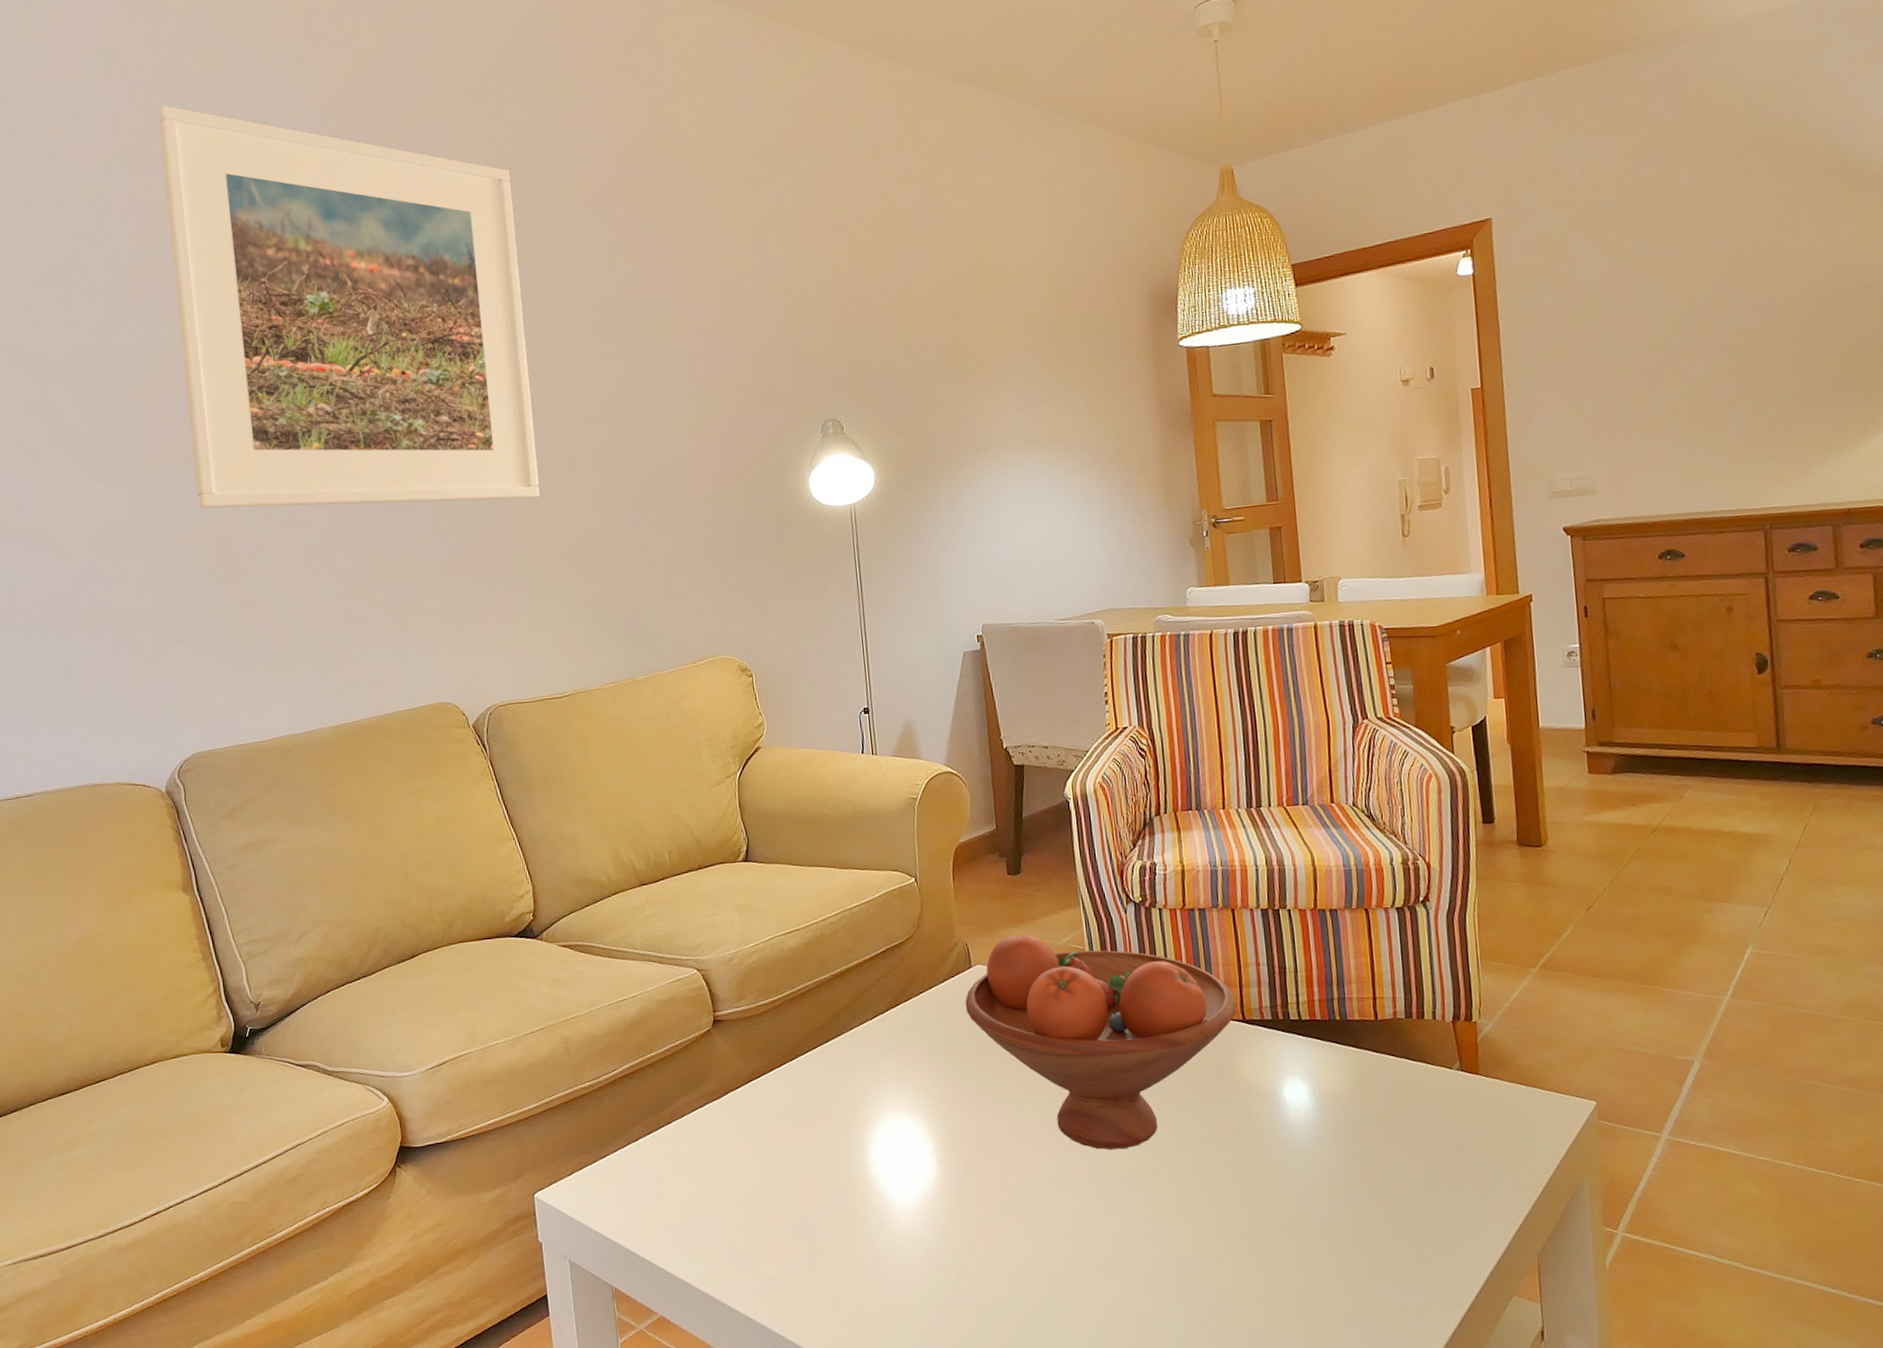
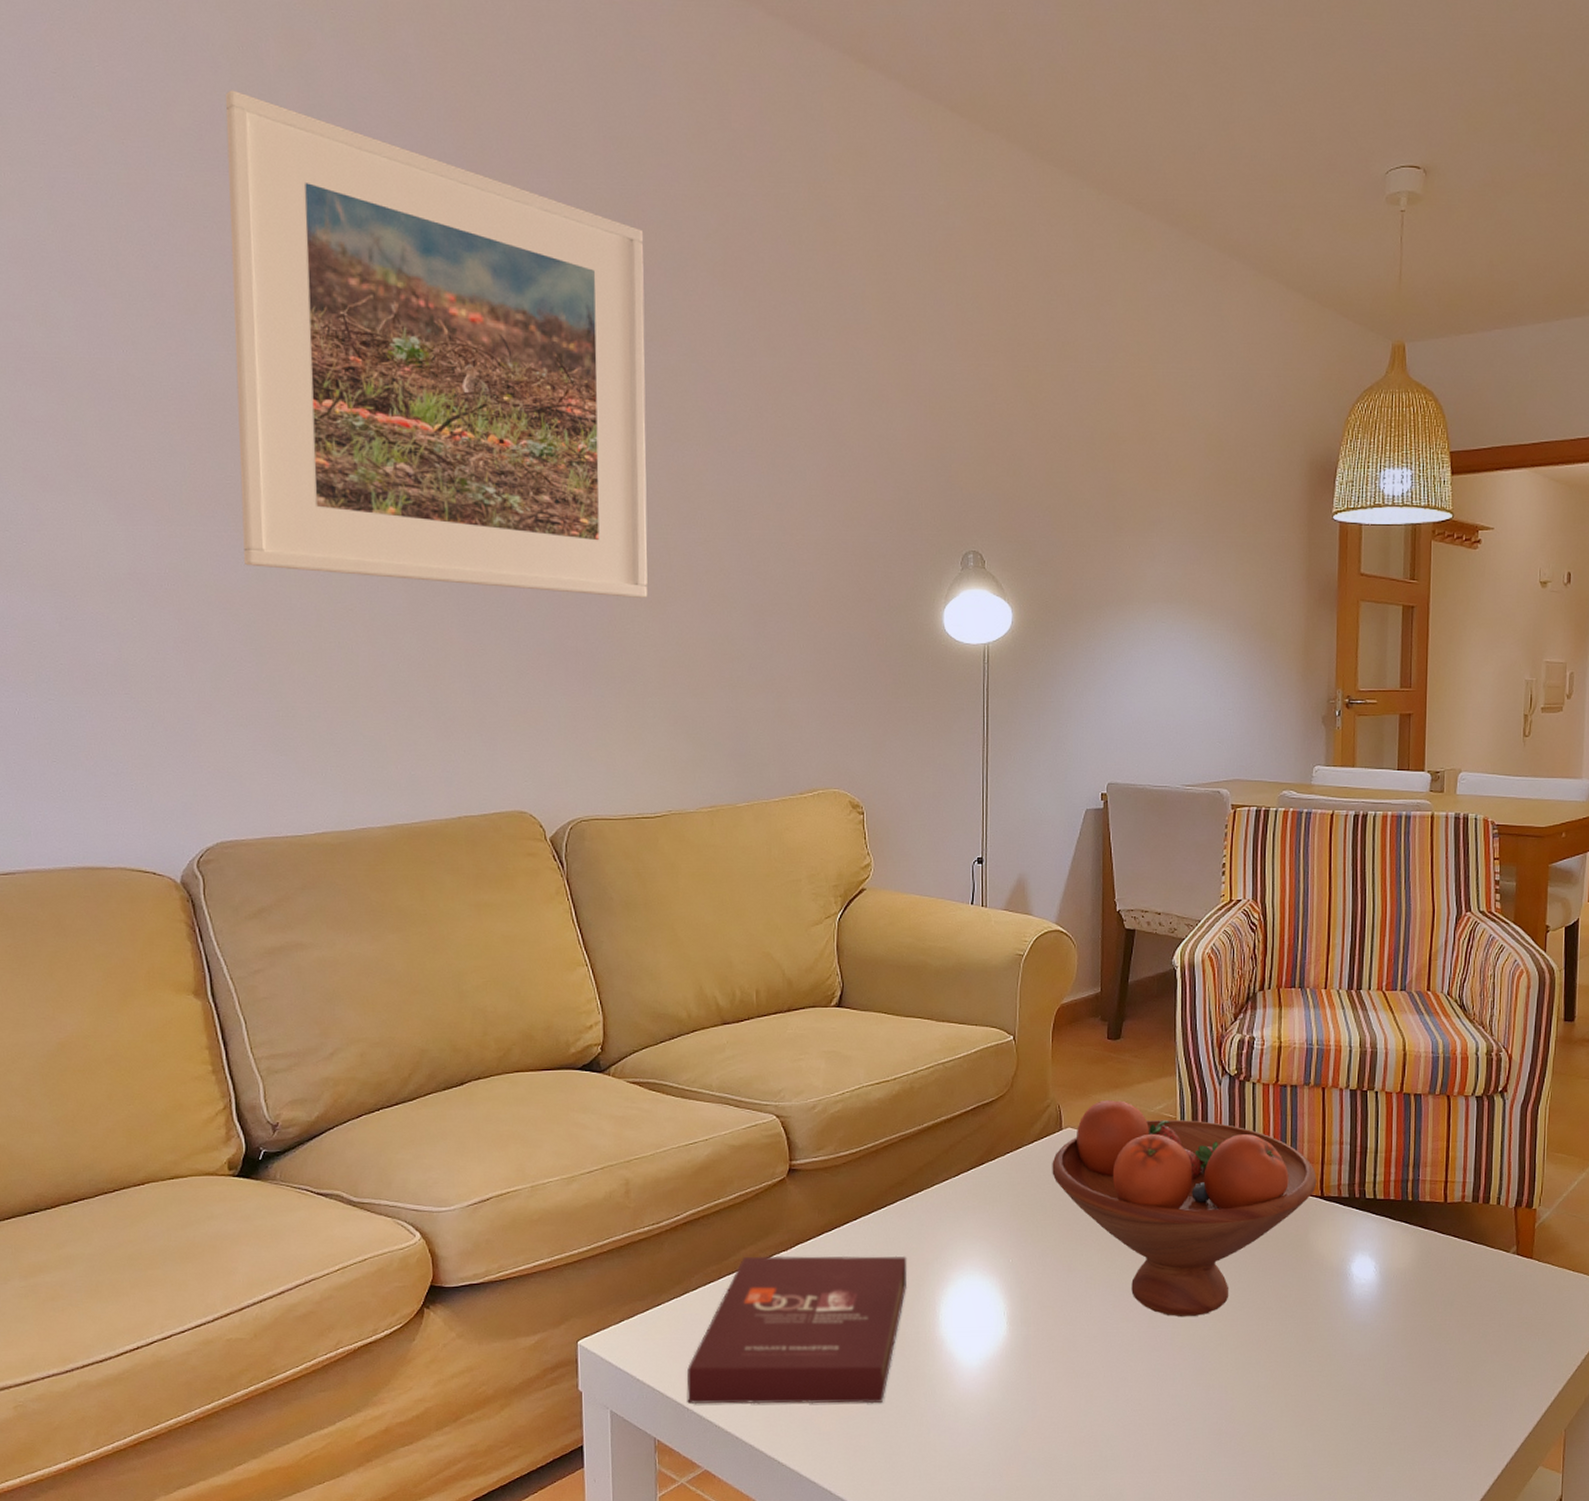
book: none [636,1099,835,1252] -> present [686,1255,907,1405]

